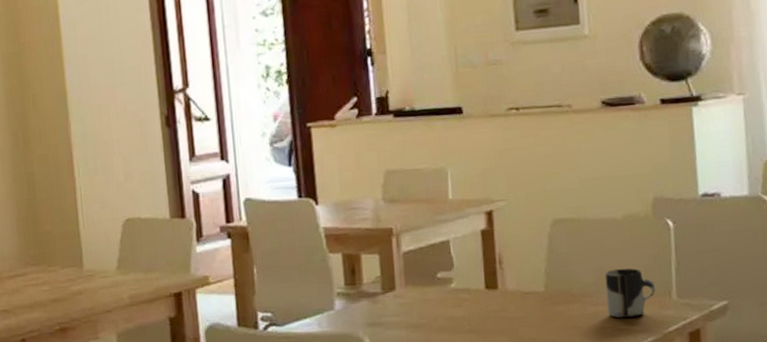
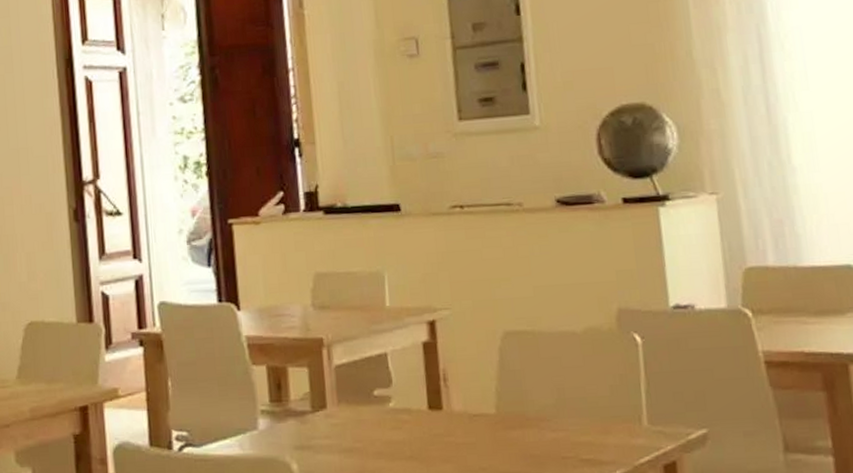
cup: present [605,268,656,318] -> none [564,389,624,447]

